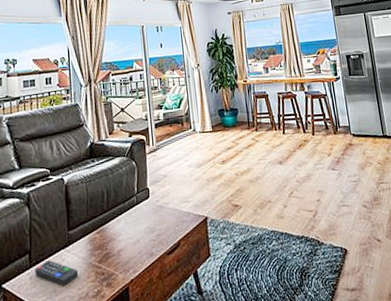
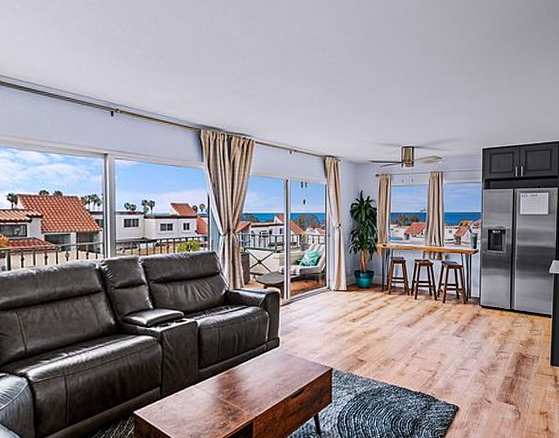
remote control: present [35,260,79,286] -> none [165,394,207,417]

